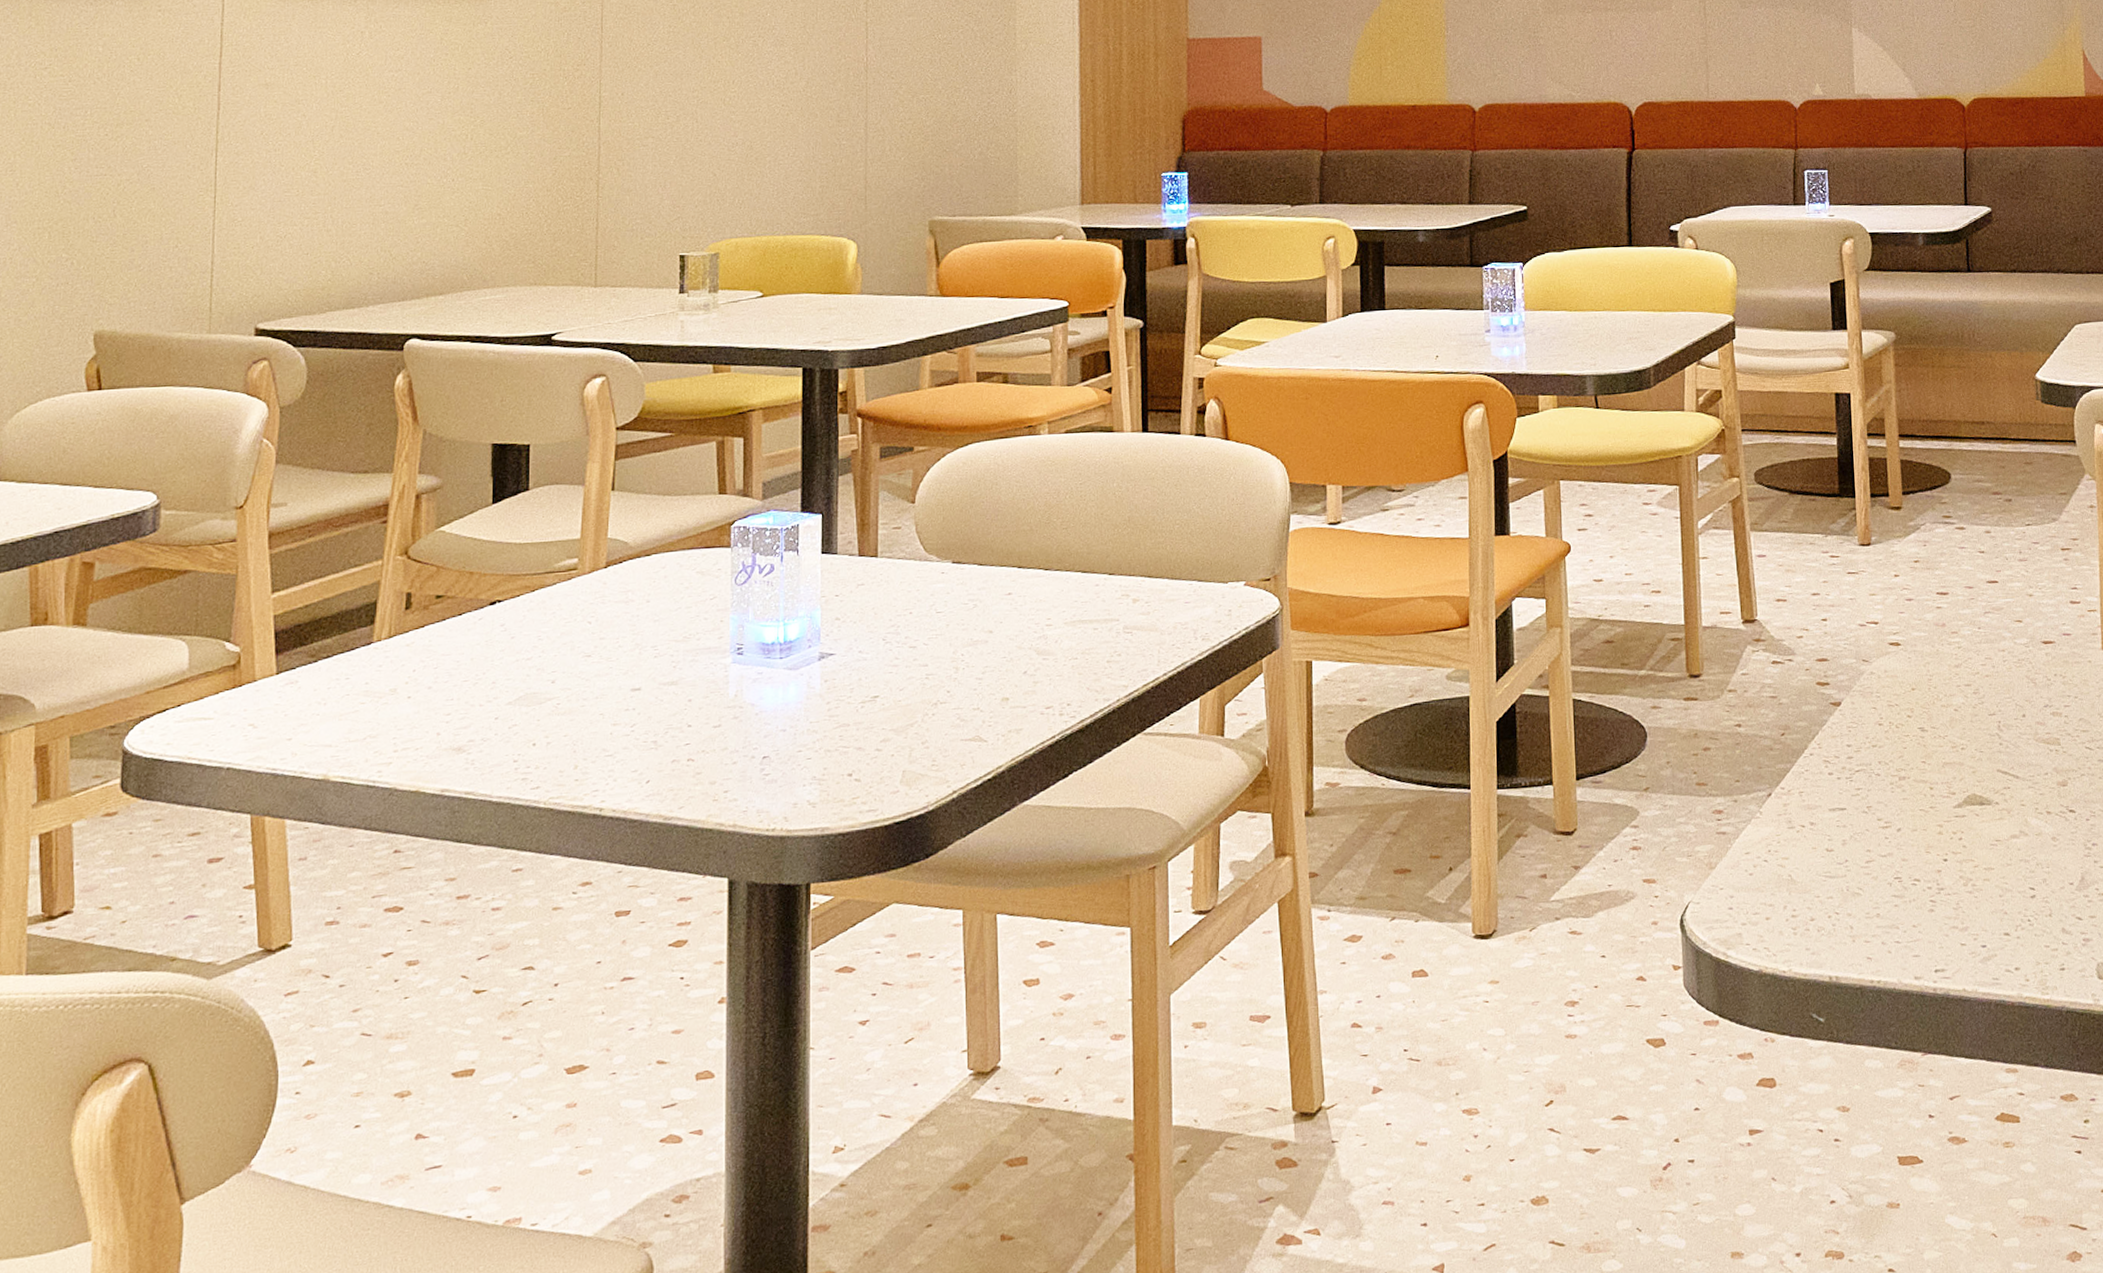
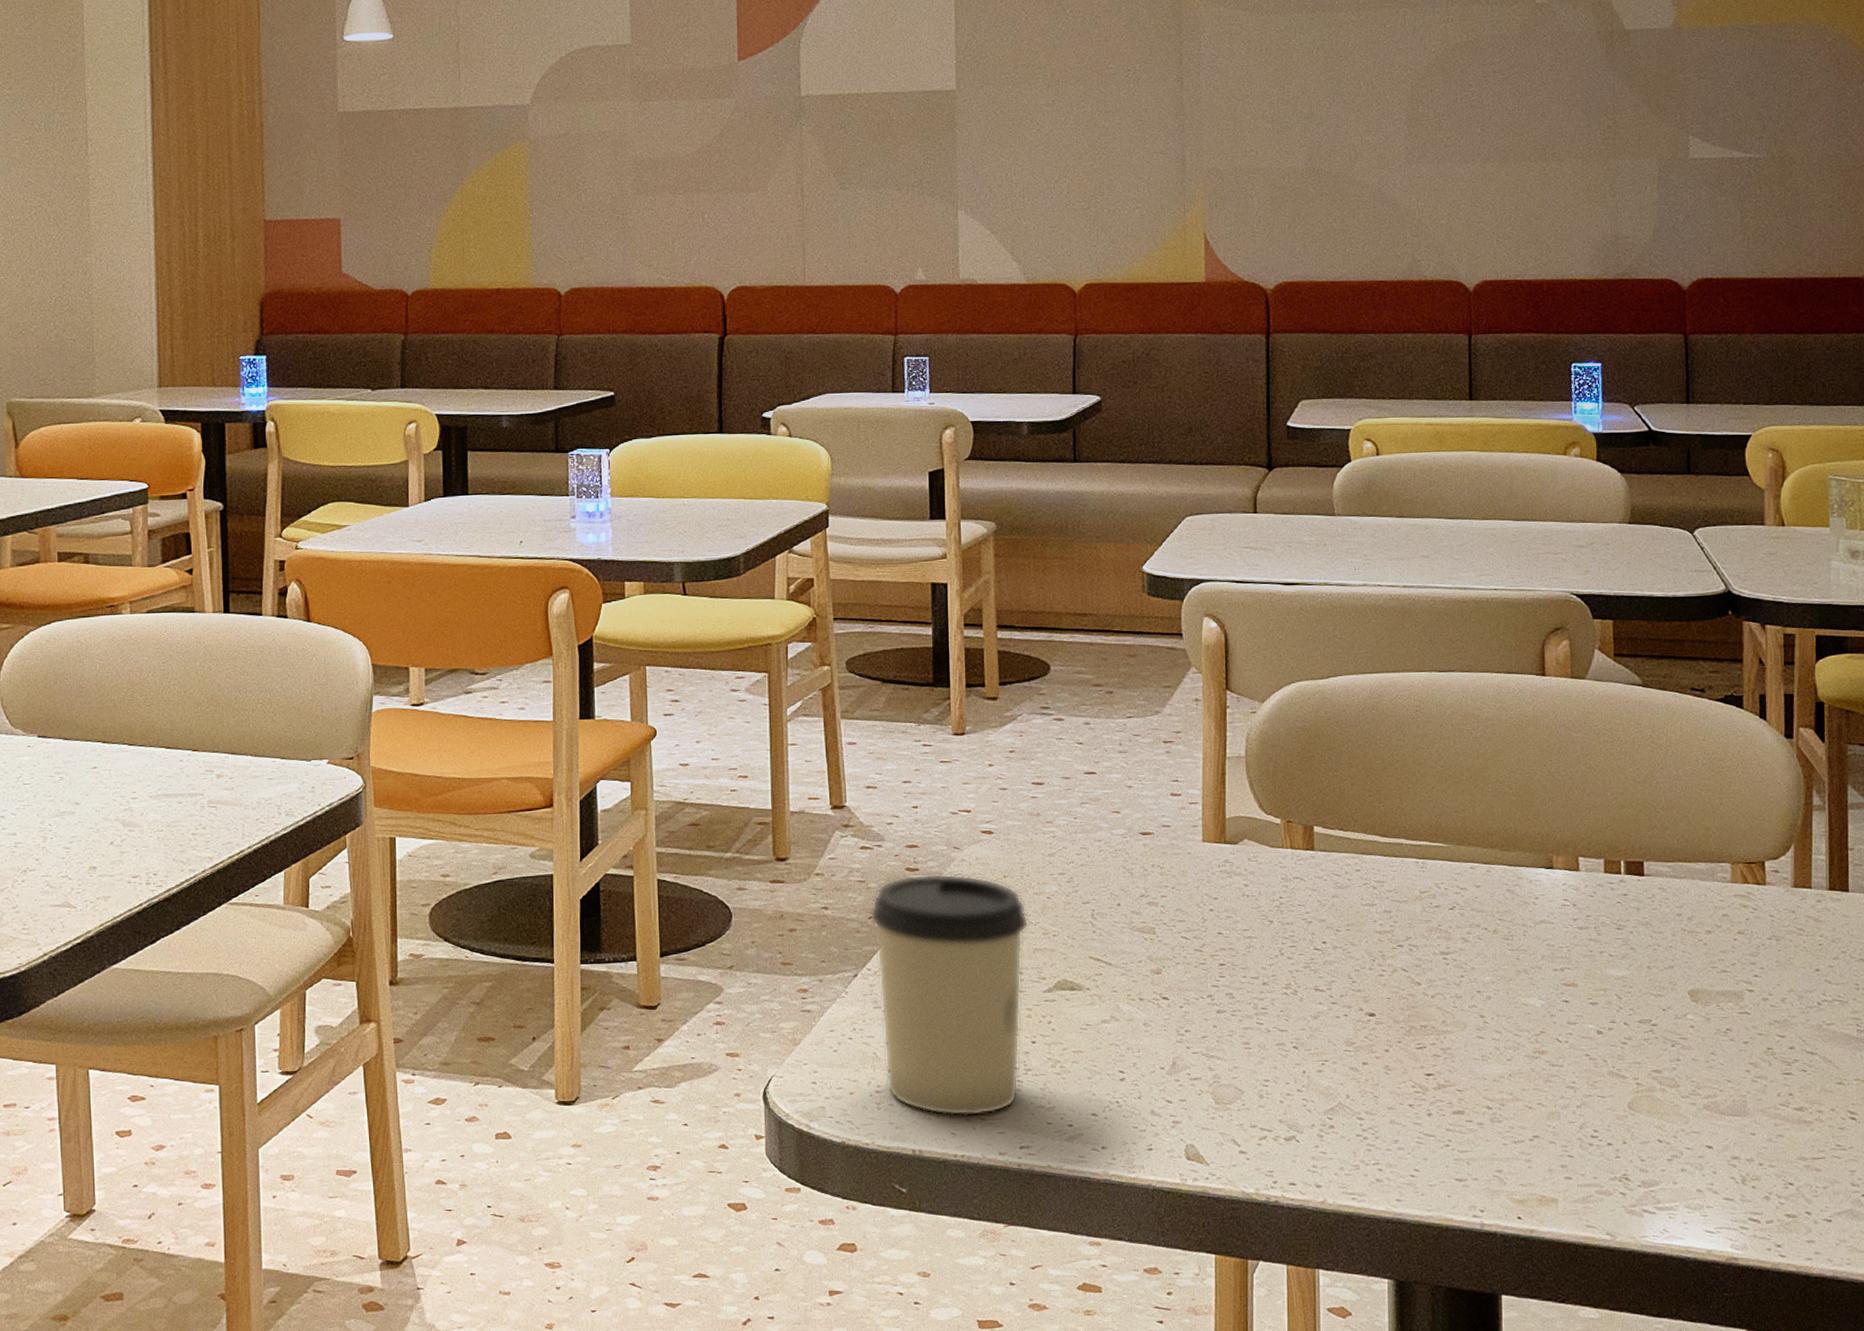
cup: none [1782,687,1938,940] -> present [870,873,1029,1117]

